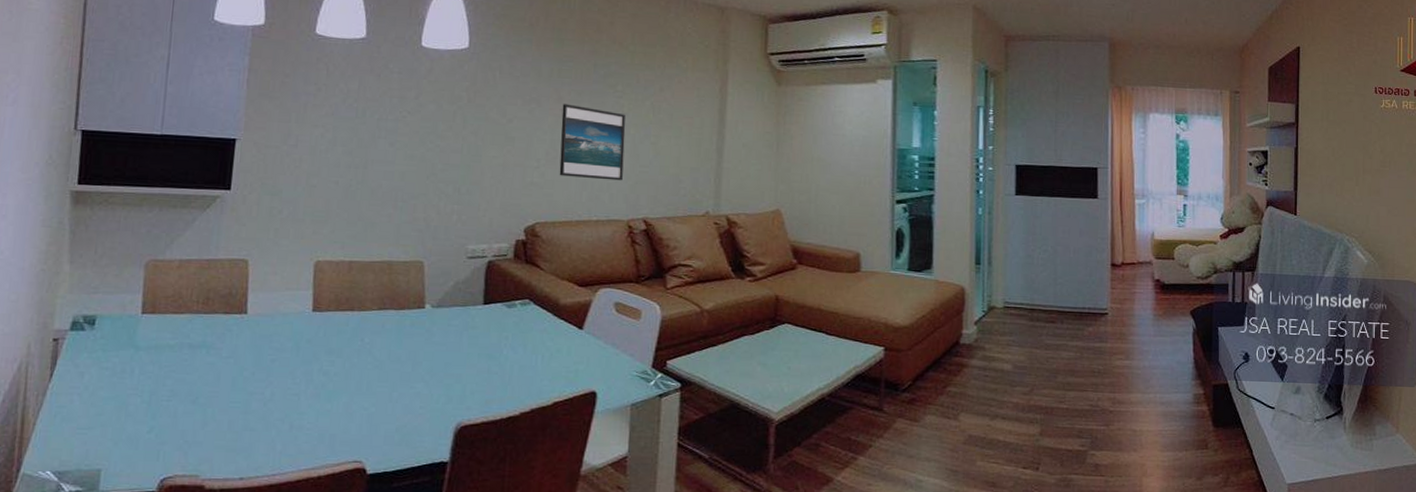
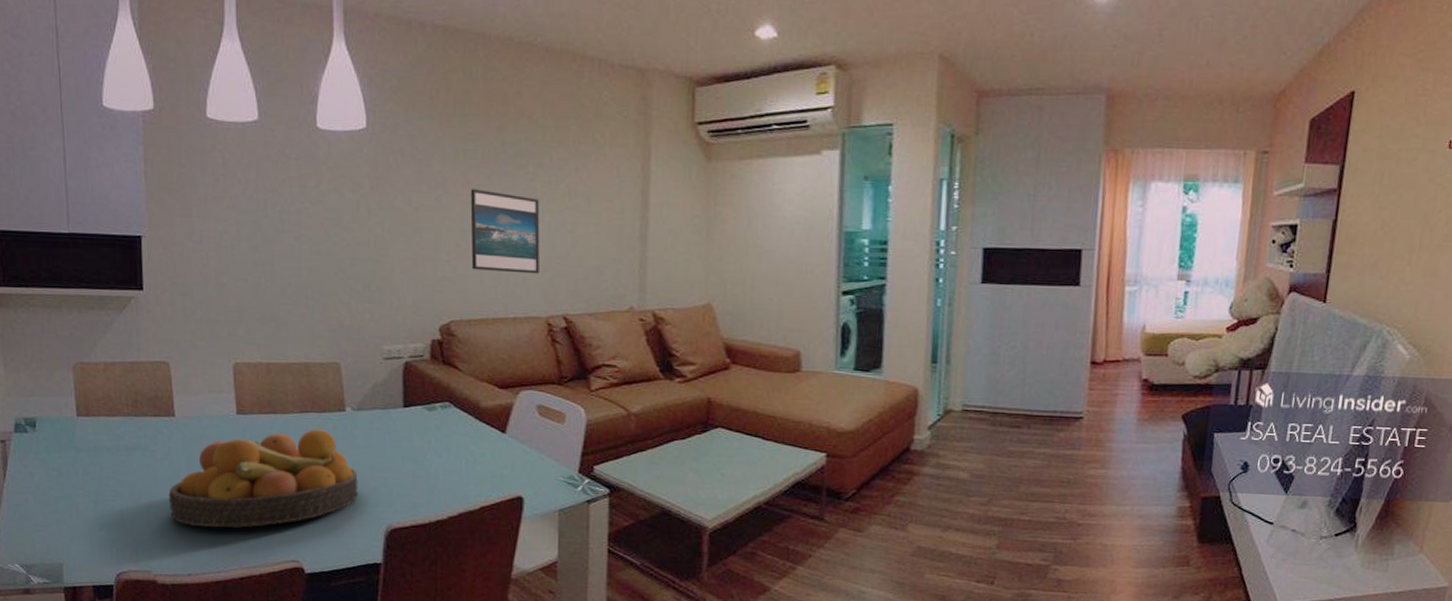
fruit bowl: none [228,326,432,428] -> present [168,429,358,528]

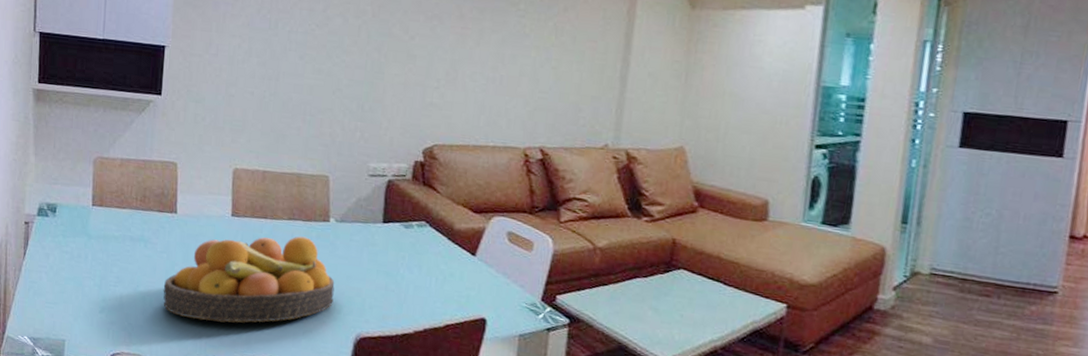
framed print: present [470,189,540,274] -> none [458,22,527,106]

